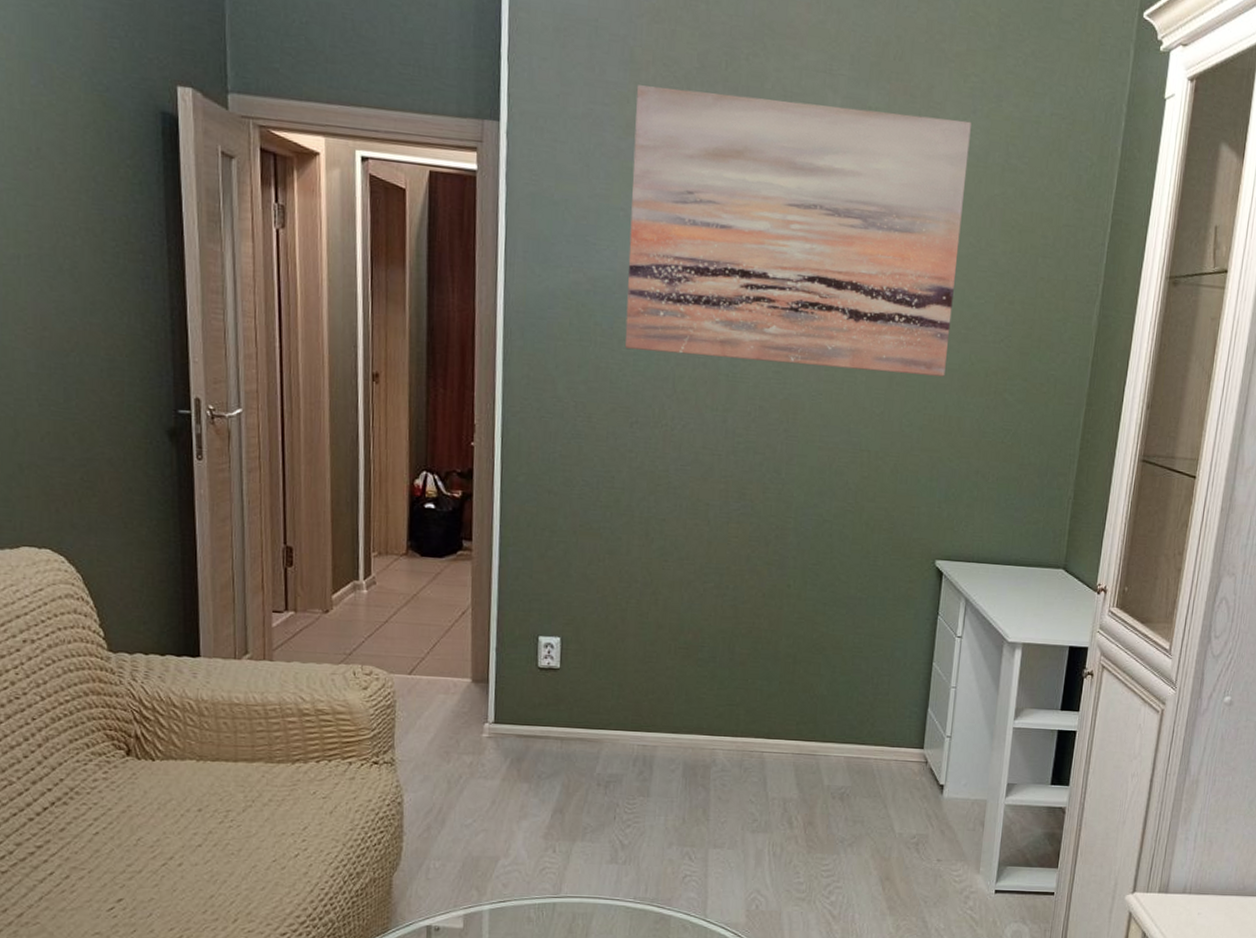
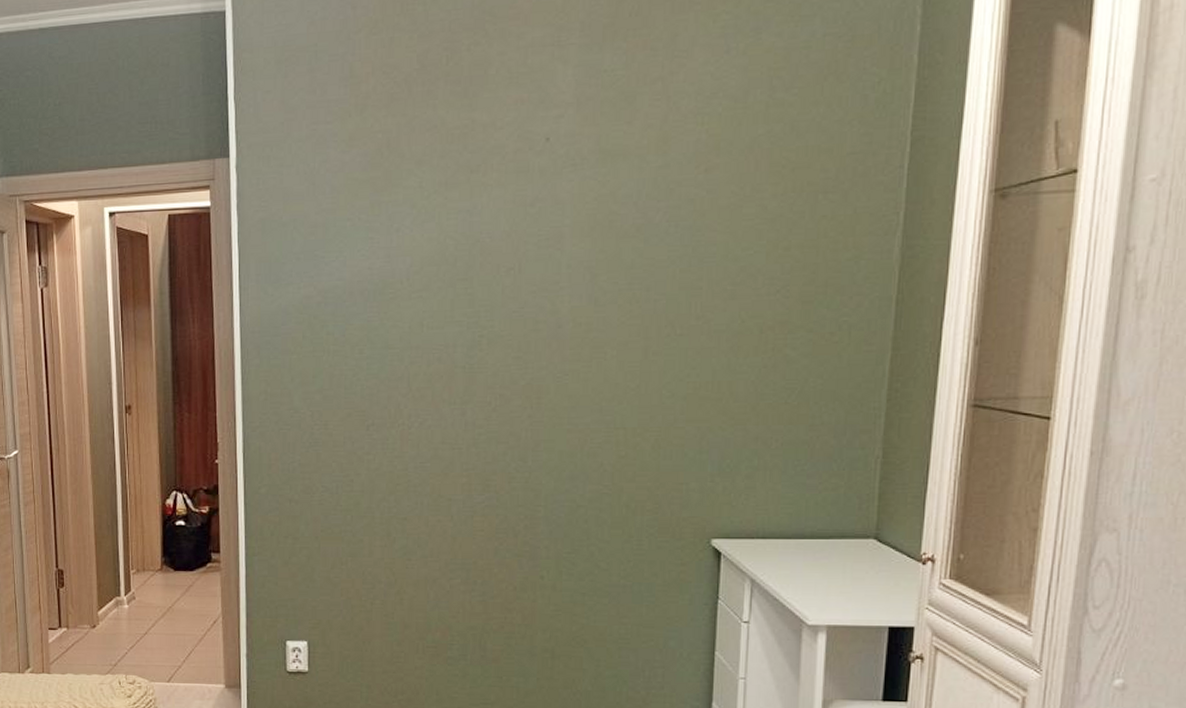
wall art: present [624,85,971,377] -> none [357,62,725,353]

